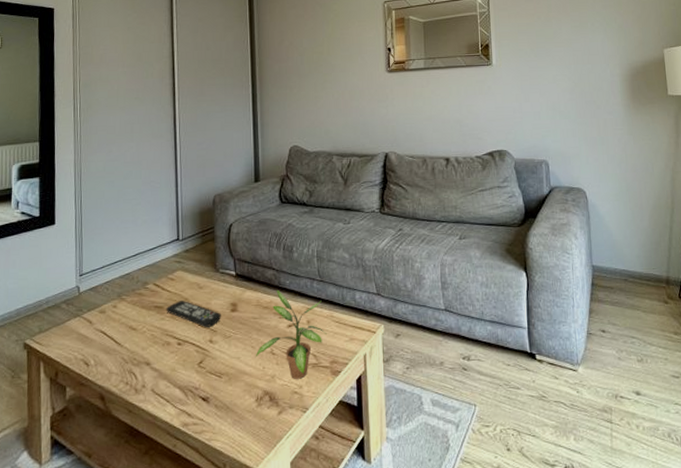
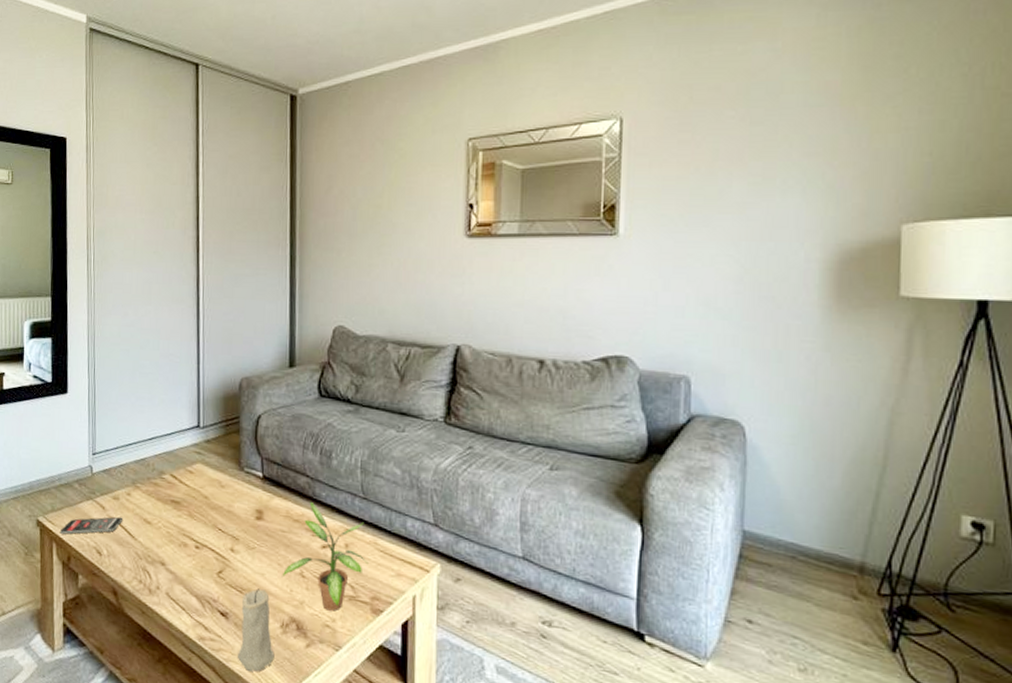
smartphone: none [48,328,109,352] -> present [60,516,122,535]
remote control: present [166,300,222,327] -> none [183,497,246,534]
candle: none [219,371,251,447] -> present [238,588,275,672]

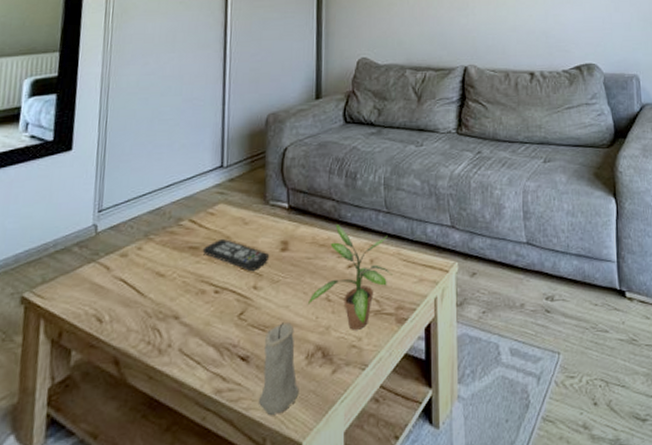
smartphone: present [60,516,122,535] -> none [51,275,131,307]
remote control: none [183,497,246,534] -> present [202,238,270,271]

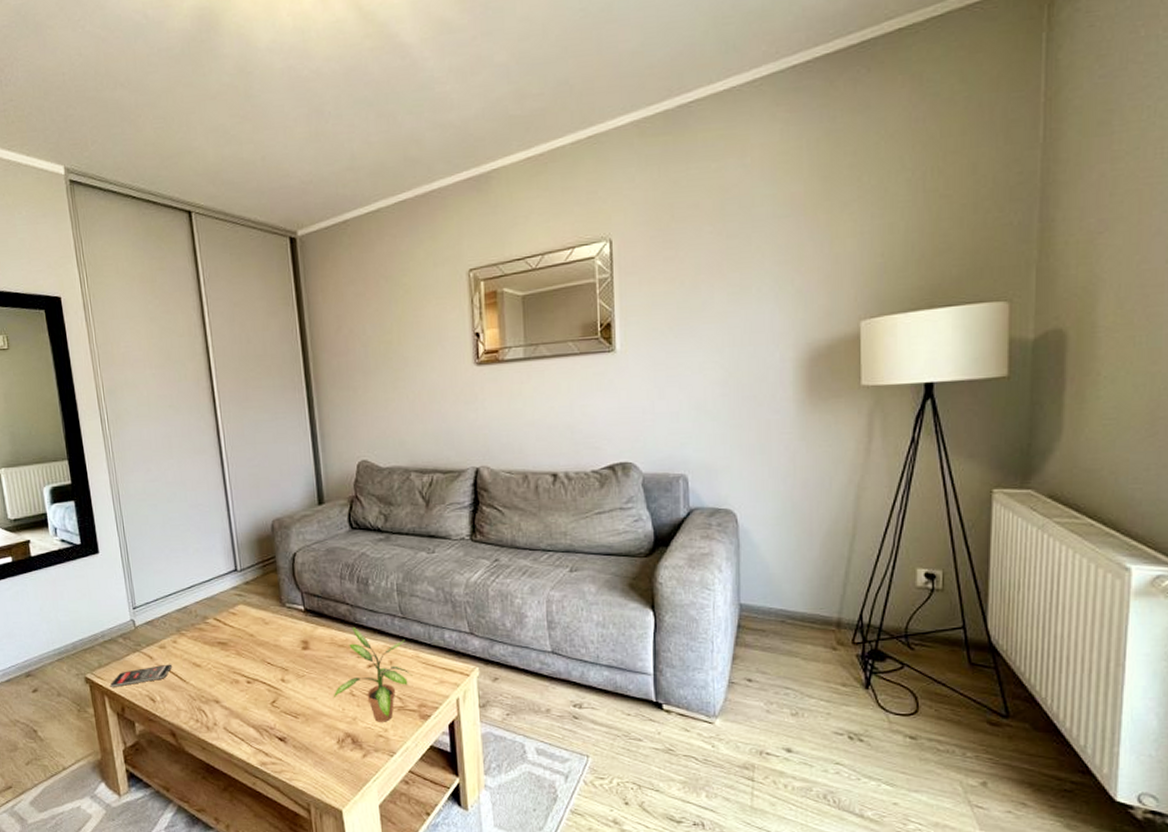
smartphone: none [51,275,131,307] -> present [111,664,172,687]
remote control: present [202,238,270,271] -> none [230,636,293,665]
candle: present [259,322,299,416] -> none [298,712,334,787]

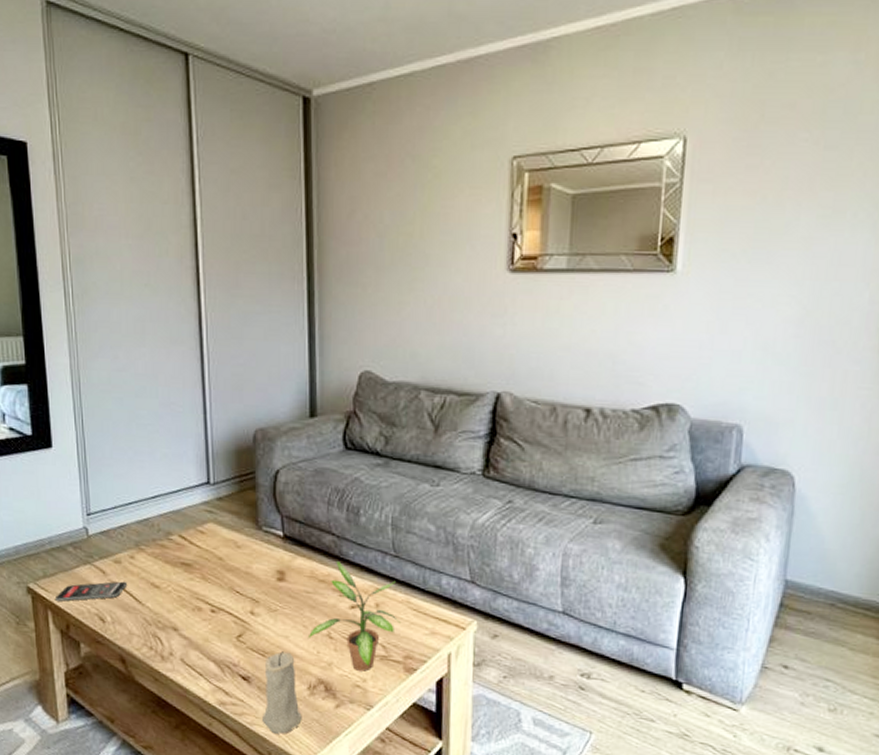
candle: none [298,712,334,787] -> present [263,651,302,735]

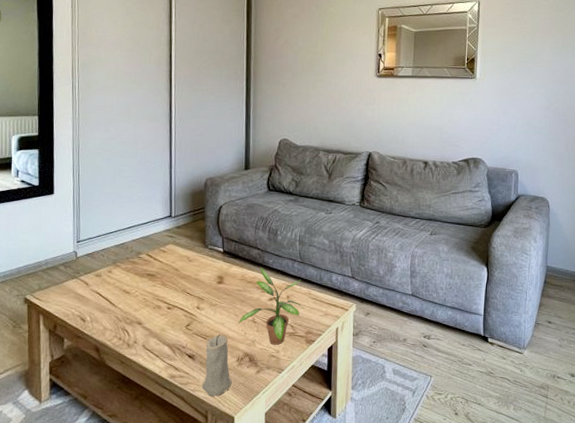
smartphone: present [56,581,126,602] -> none [47,290,104,308]

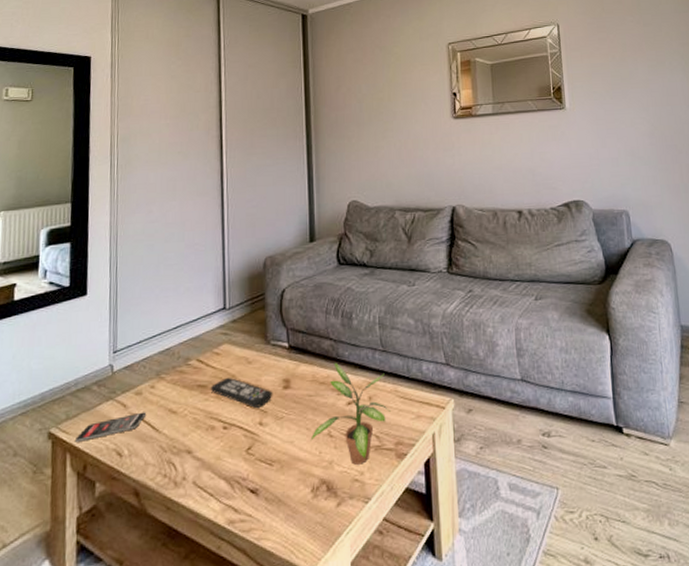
smartphone: none [47,290,104,308] -> present [76,412,146,442]
remote control: none [157,270,209,295] -> present [210,377,273,408]
candle: present [202,334,232,397] -> none [269,457,306,546]

